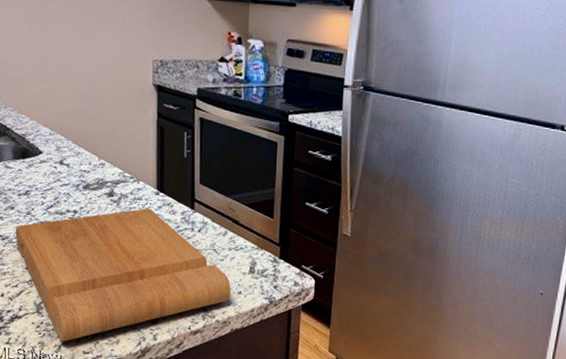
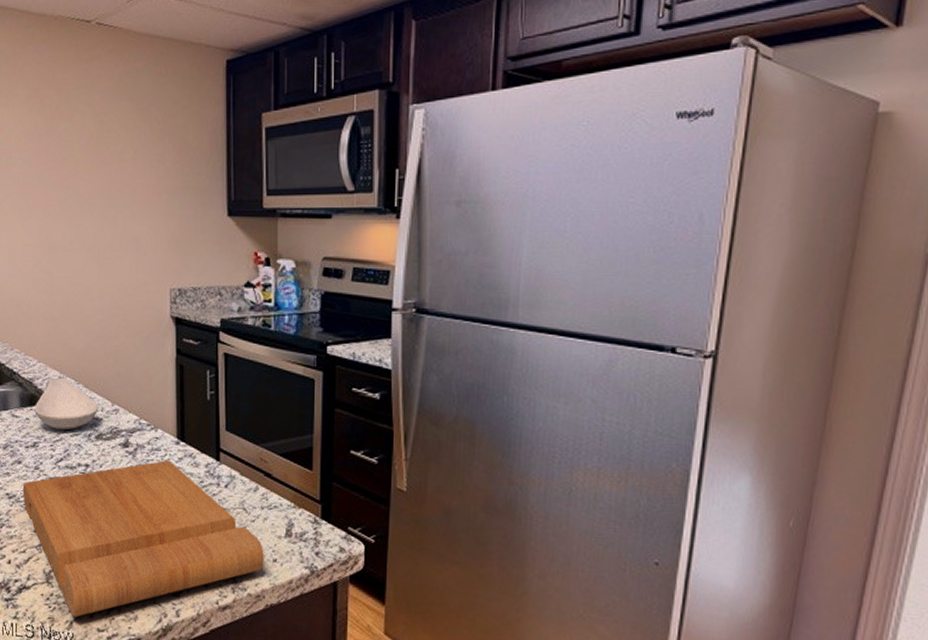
spoon rest: none [27,134,87,180] -> present [34,377,99,430]

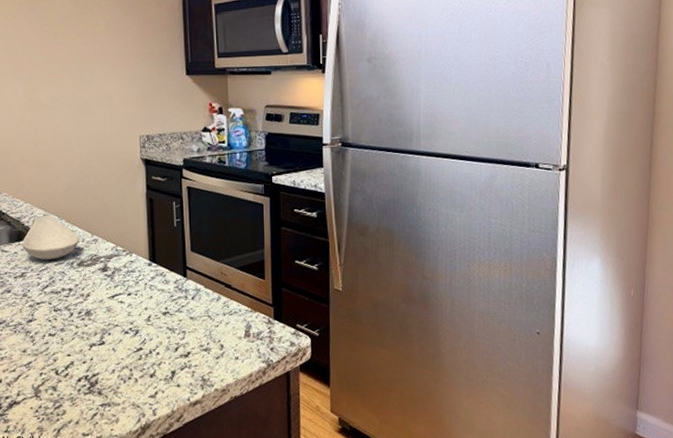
cutting board: present [22,460,264,617] -> none [12,280,228,425]

